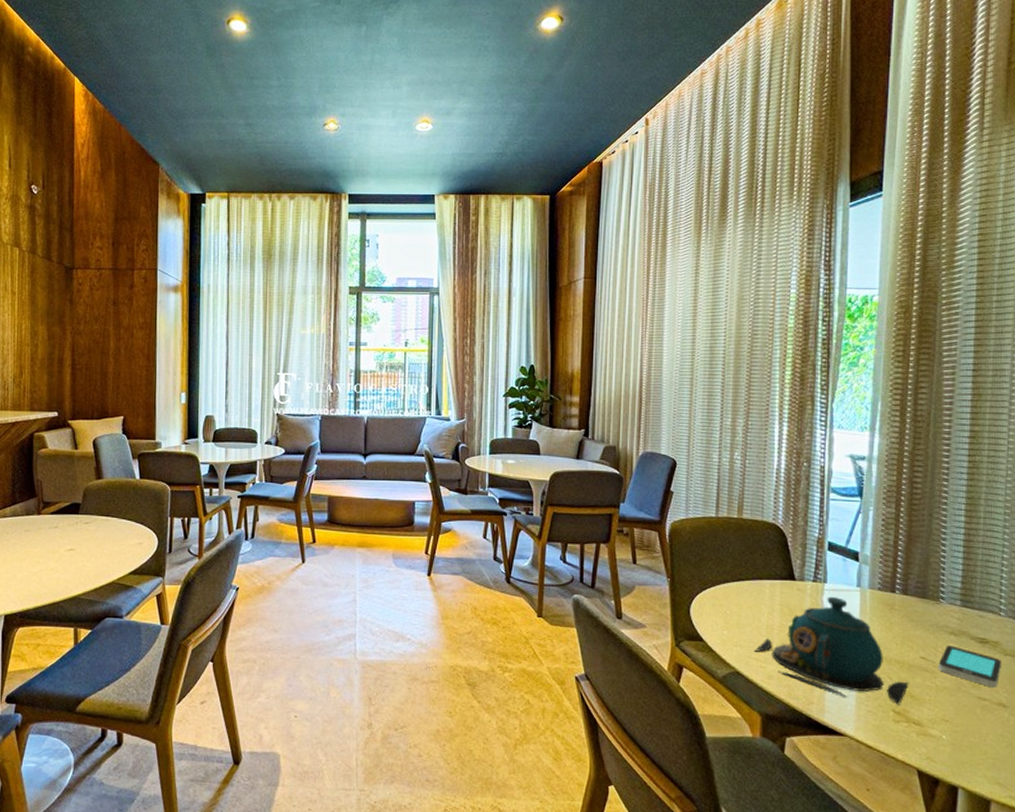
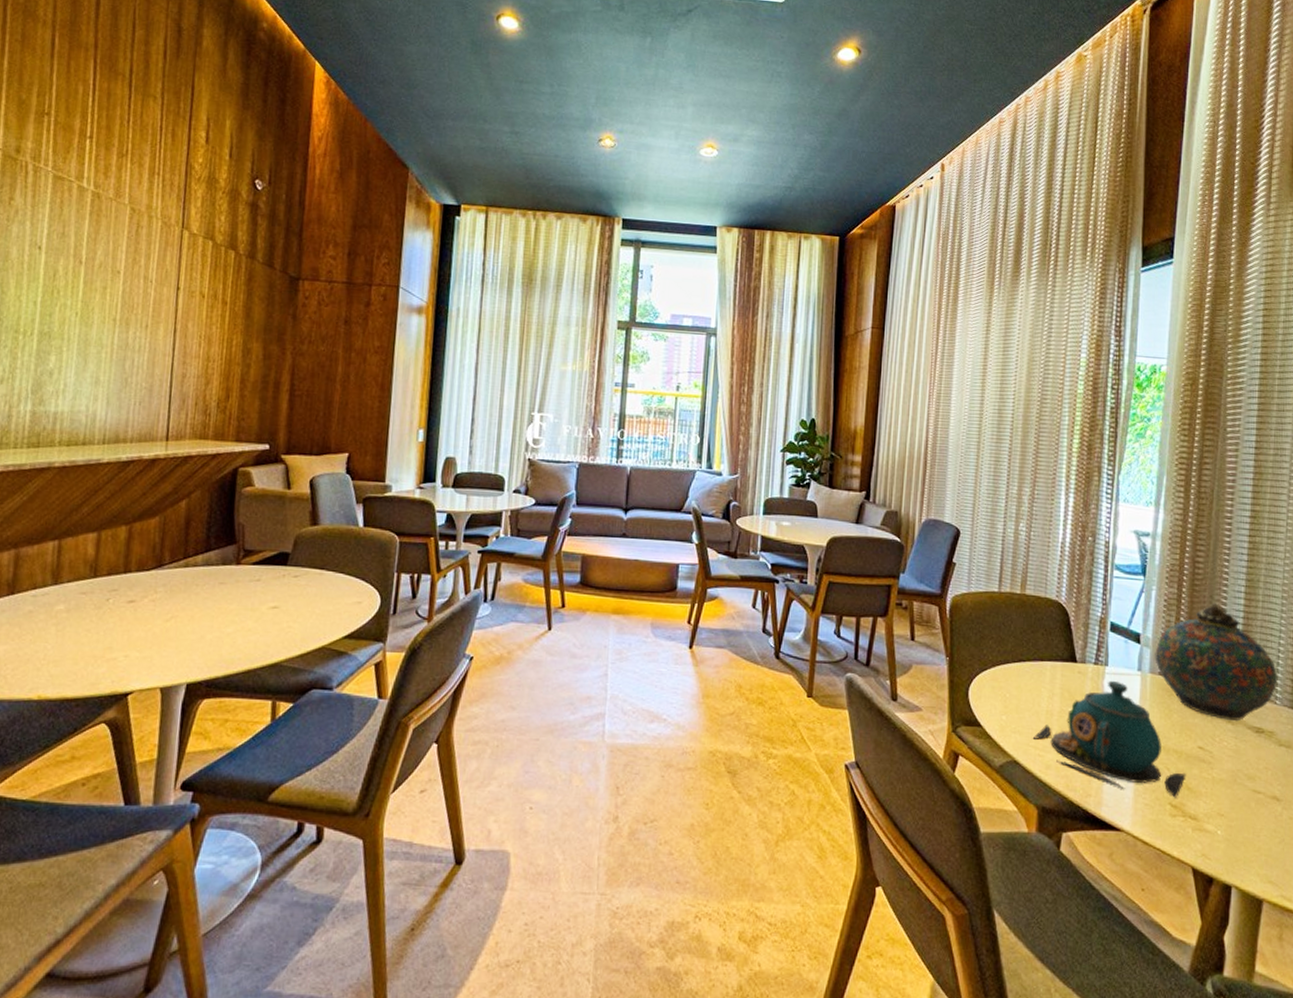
snuff bottle: none [874,520,1002,633] -> present [1155,602,1278,722]
smartphone: present [938,645,1002,688] -> none [1215,735,1277,780]

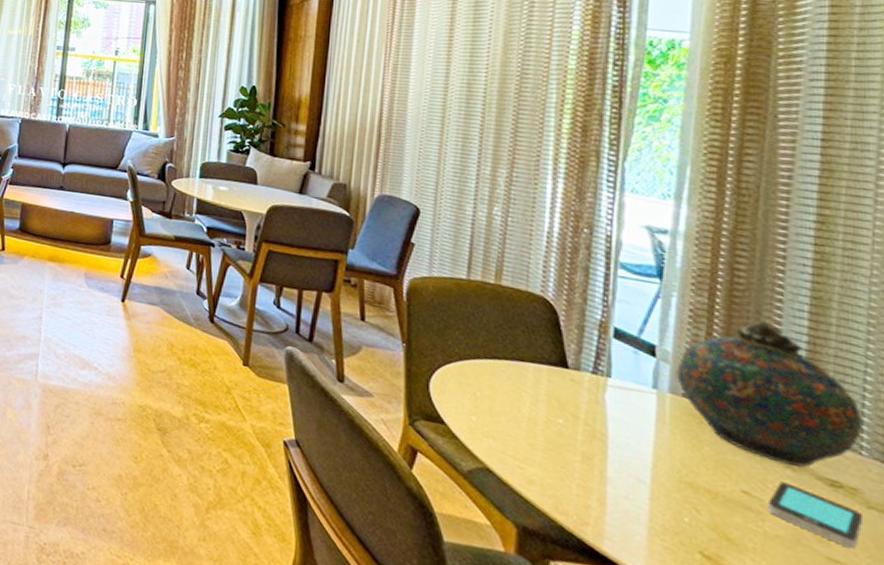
teapot: present [1033,681,1186,798] -> none [511,395,724,548]
smartphone: none [1215,735,1277,780] -> present [767,481,864,549]

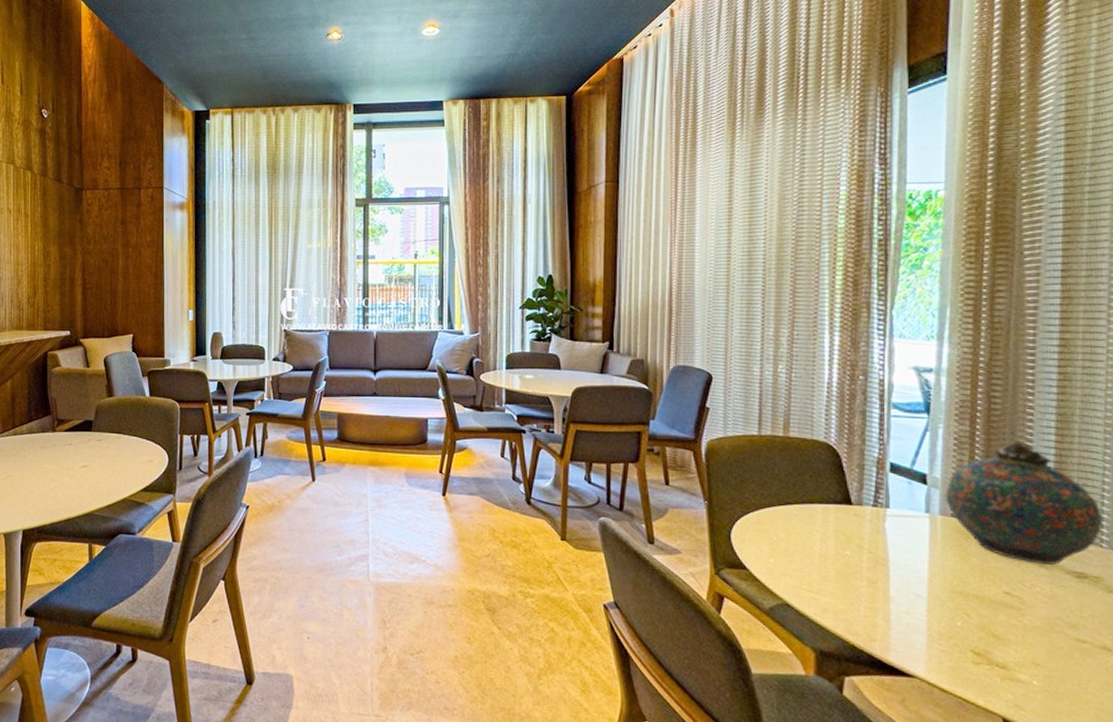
smartphone: present [767,481,864,549] -> none [1025,580,1106,629]

